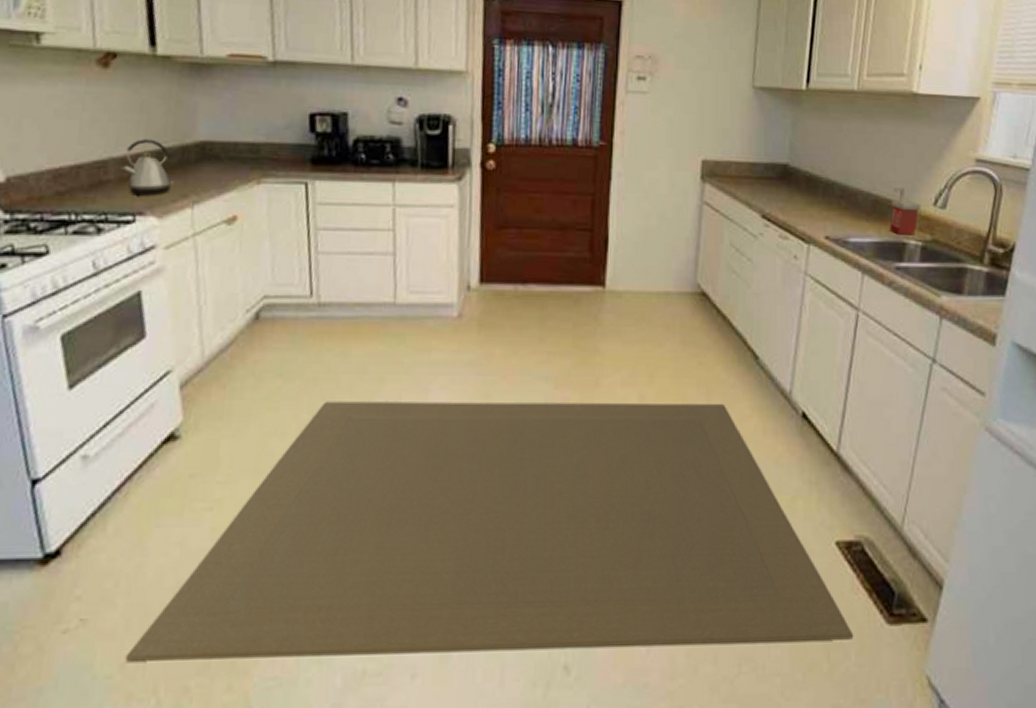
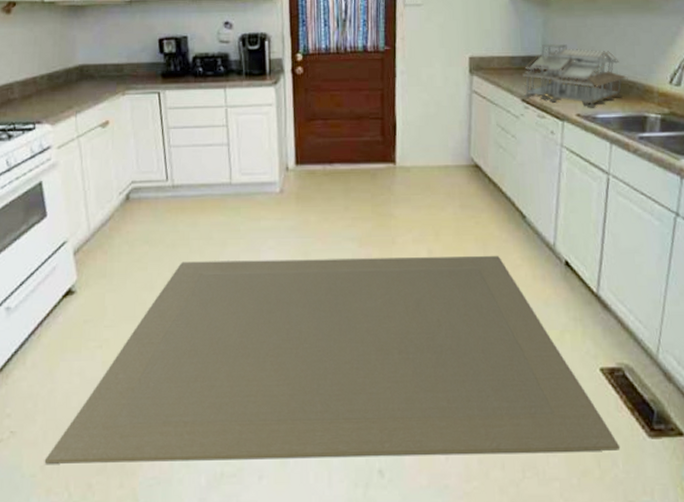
kettle: present [120,139,175,196] -> none [22,66,62,109]
dish rack: none [763,149,887,230] -> present [521,43,628,108]
soap dispenser: present [889,186,921,235] -> none [632,69,659,110]

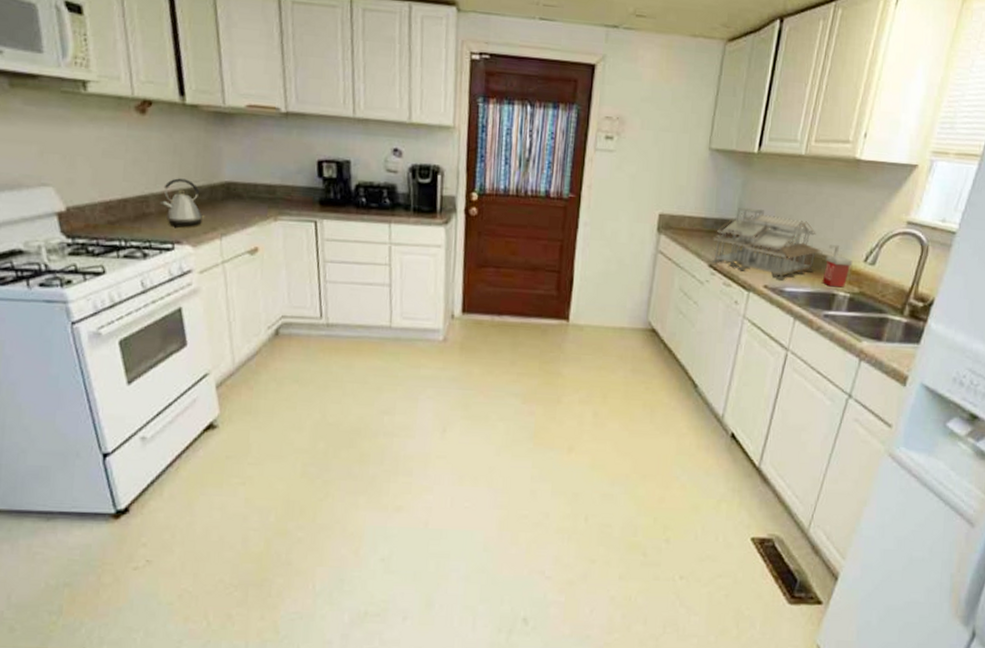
kettle: none [22,66,62,109] -> present [159,178,205,228]
rug: present [44,256,621,464] -> none [182,404,760,614]
soap dispenser: none [632,69,659,110] -> present [822,244,853,288]

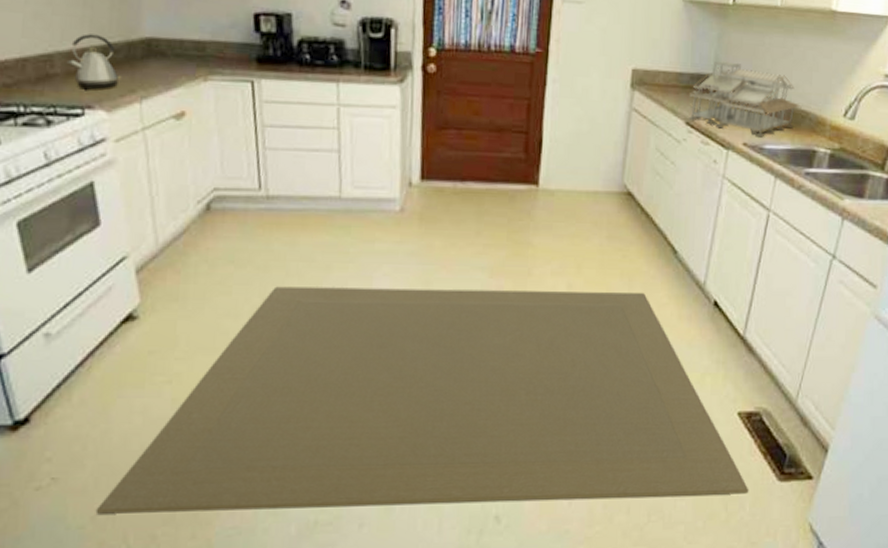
rug: none [182,404,760,614] -> present [95,286,749,514]
soap dispenser: present [822,244,853,288] -> none [802,98,832,144]

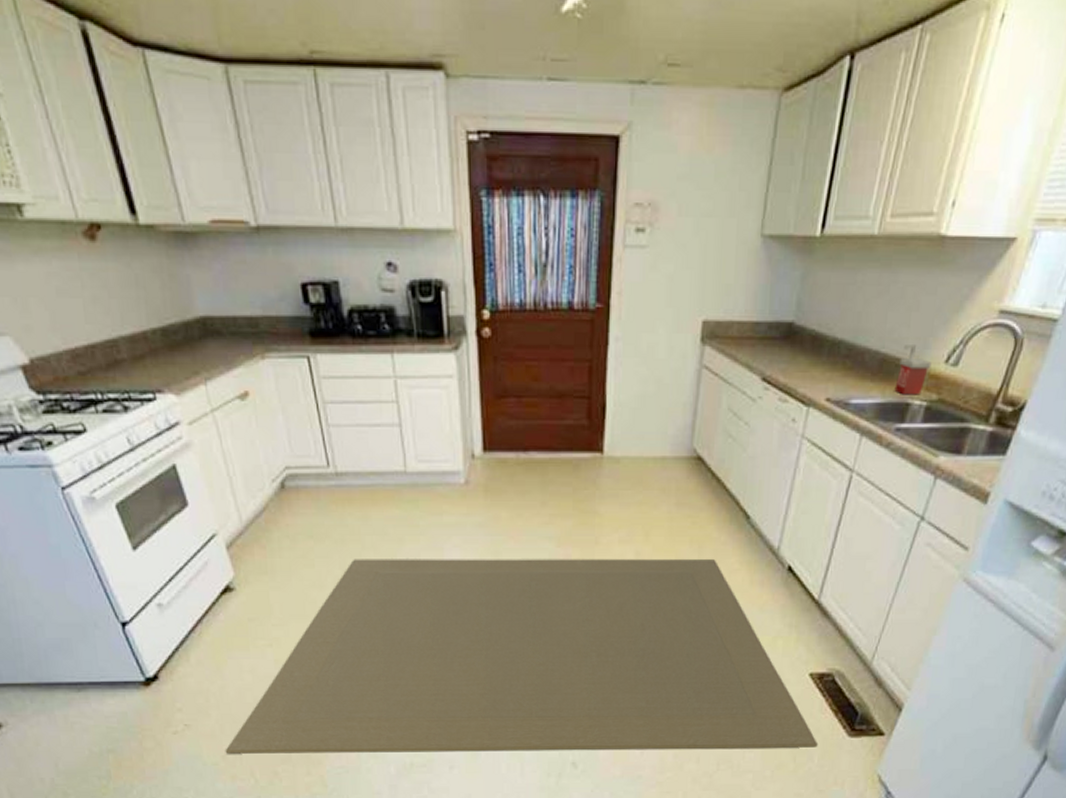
kettle: present [66,34,122,91] -> none [131,316,184,374]
dish rack: present [688,61,802,138] -> none [765,305,896,391]
soap dispenser: none [802,98,832,144] -> present [894,343,932,395]

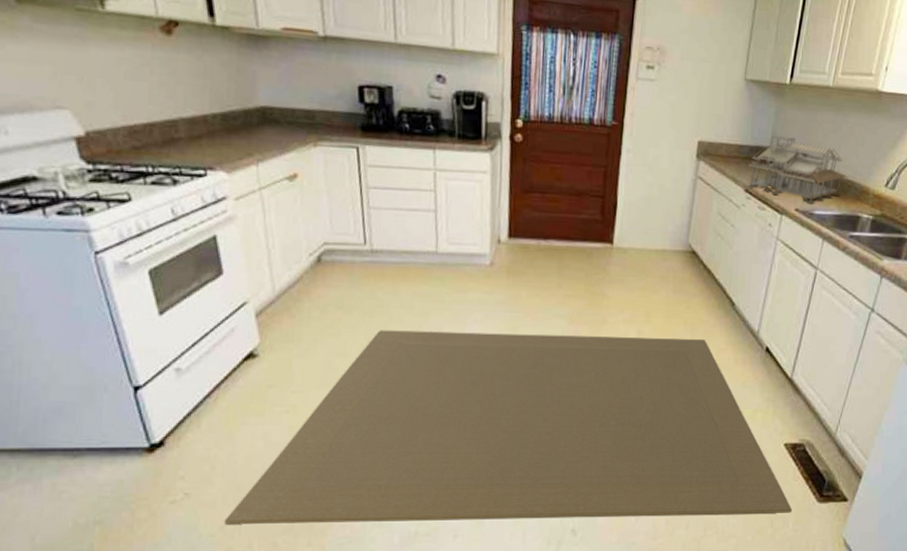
dish rack: none [765,305,896,391] -> present [747,135,848,204]
soap dispenser: present [894,343,932,395] -> none [848,170,875,210]

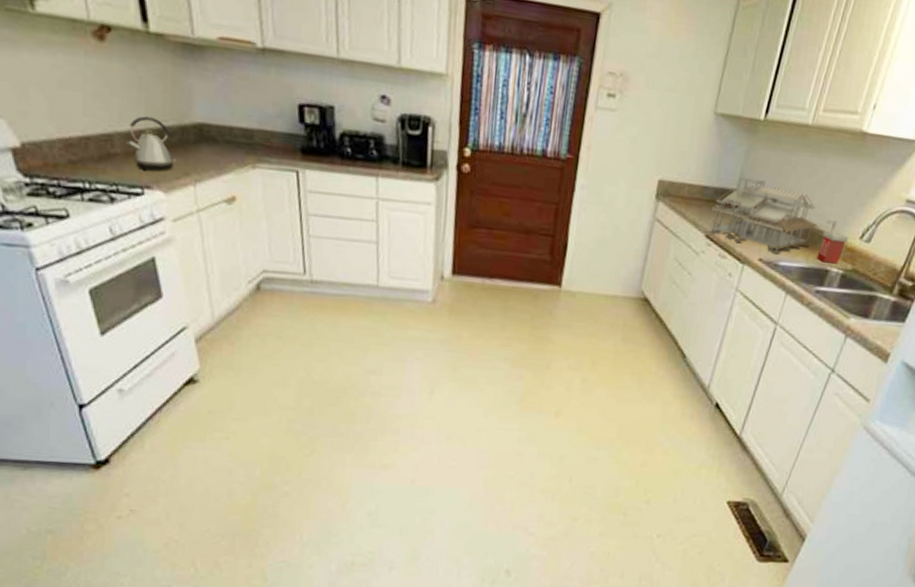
kettle: none [189,102,240,154] -> present [125,116,177,172]
rug: present [224,330,793,524] -> none [168,362,731,570]
soap dispenser: none [848,170,875,210] -> present [816,219,849,264]

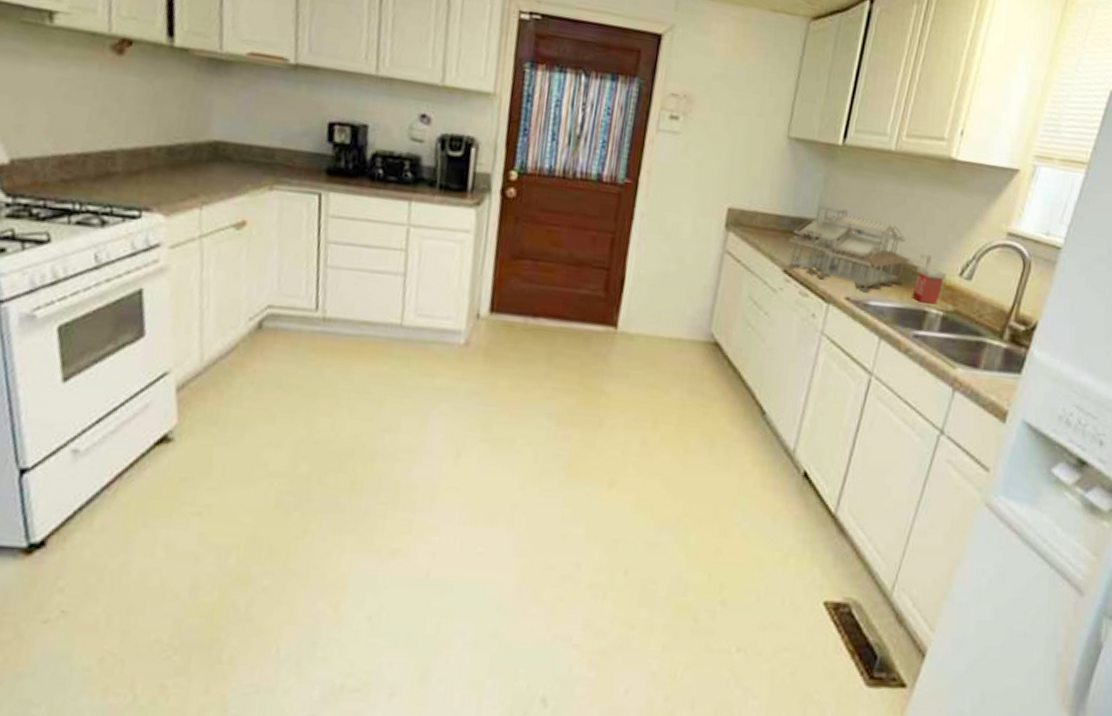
kettle: present [125,116,177,172] -> none [128,132,184,193]

